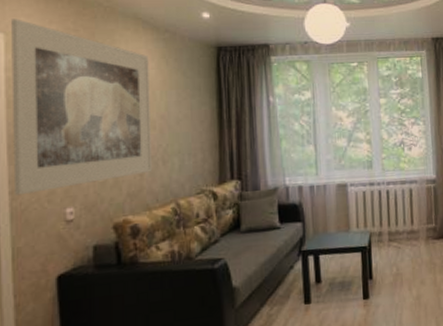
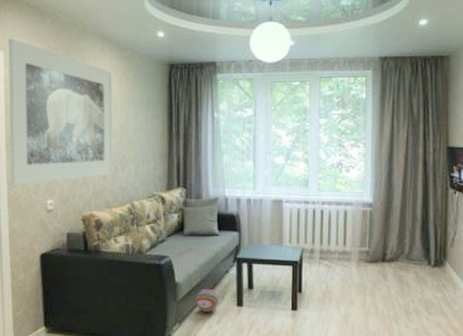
decorative ball: none [256,288,284,317] -> present [195,288,219,312]

